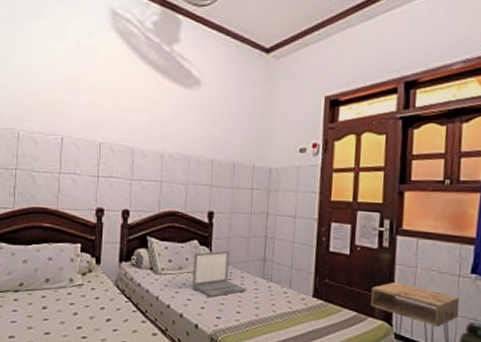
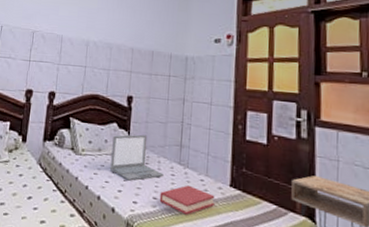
hardback book: none [243,298,298,327] -> present [159,185,215,215]

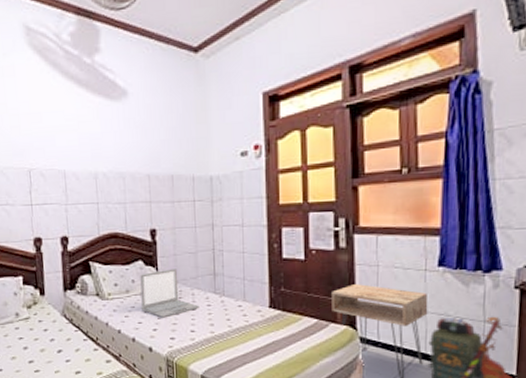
hardback book: present [159,185,215,215] -> none [197,313,255,342]

